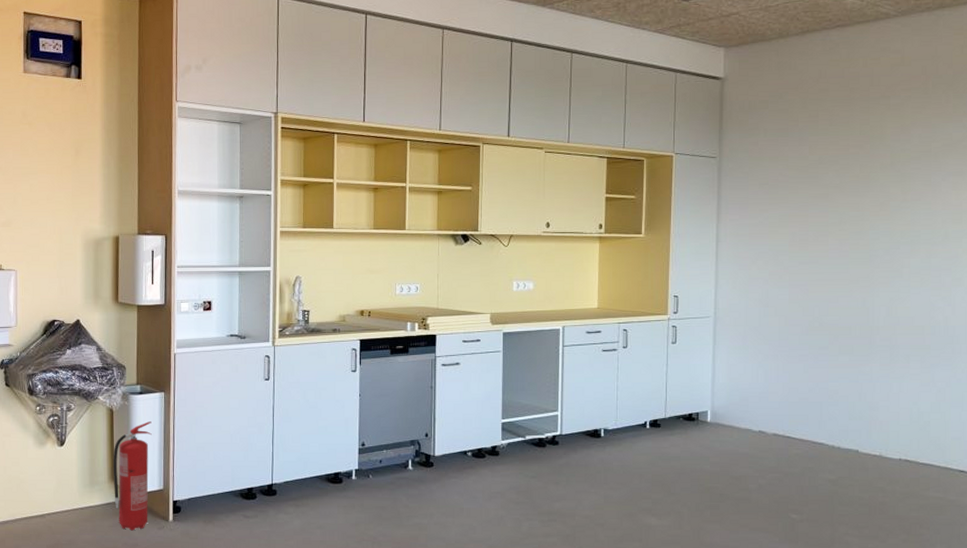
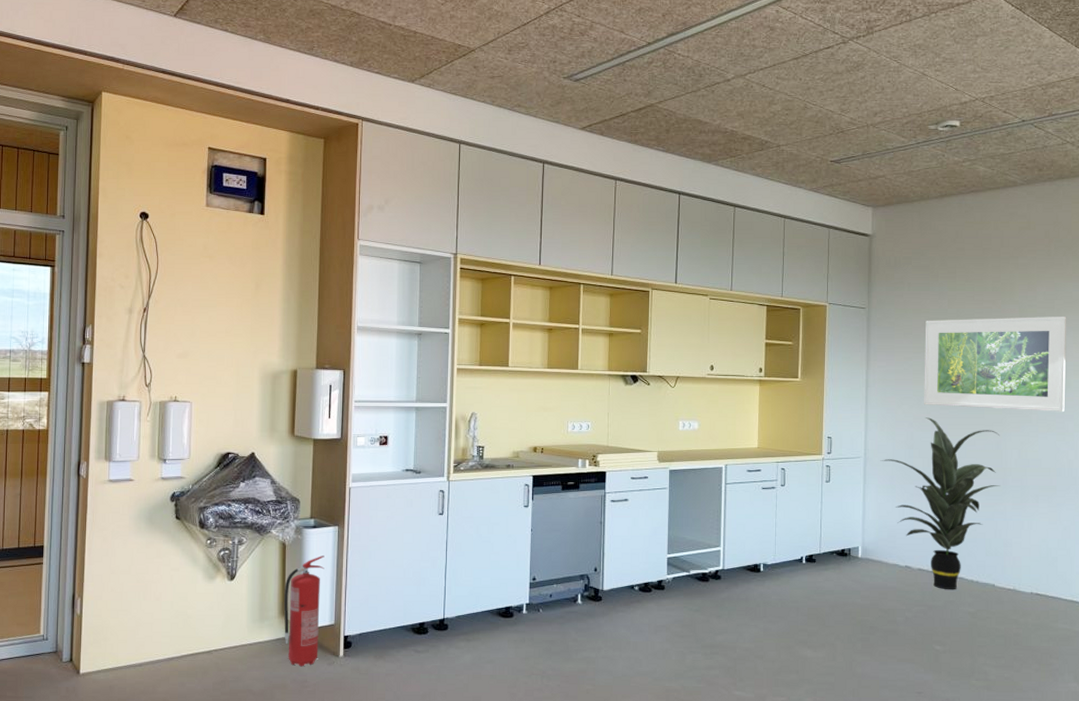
indoor plant: none [731,273,867,456] -> present [880,417,1001,590]
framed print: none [781,160,946,266] -> present [924,316,1067,413]

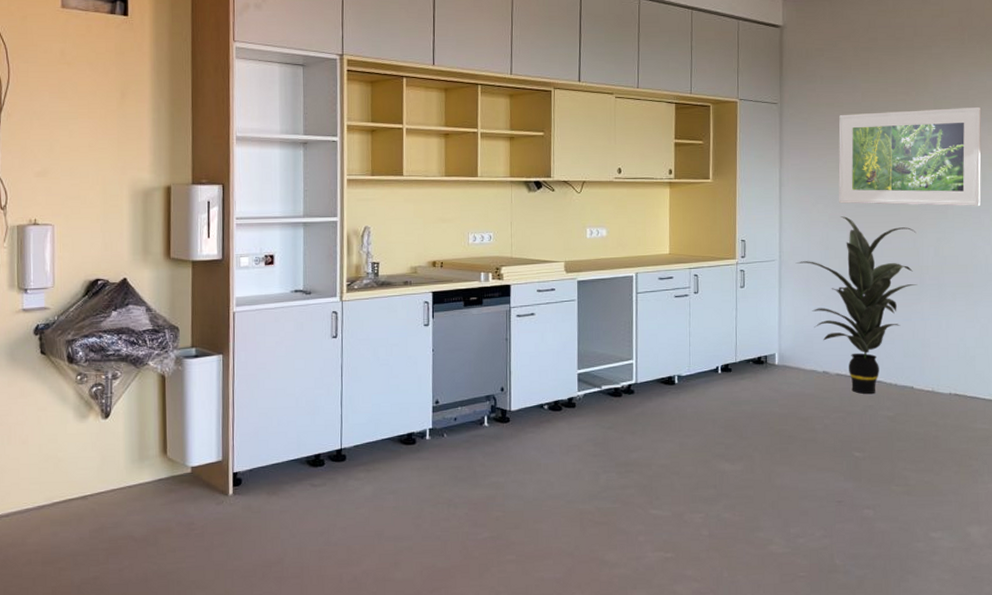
fire extinguisher: present [284,556,325,667] -> none [165,387,209,508]

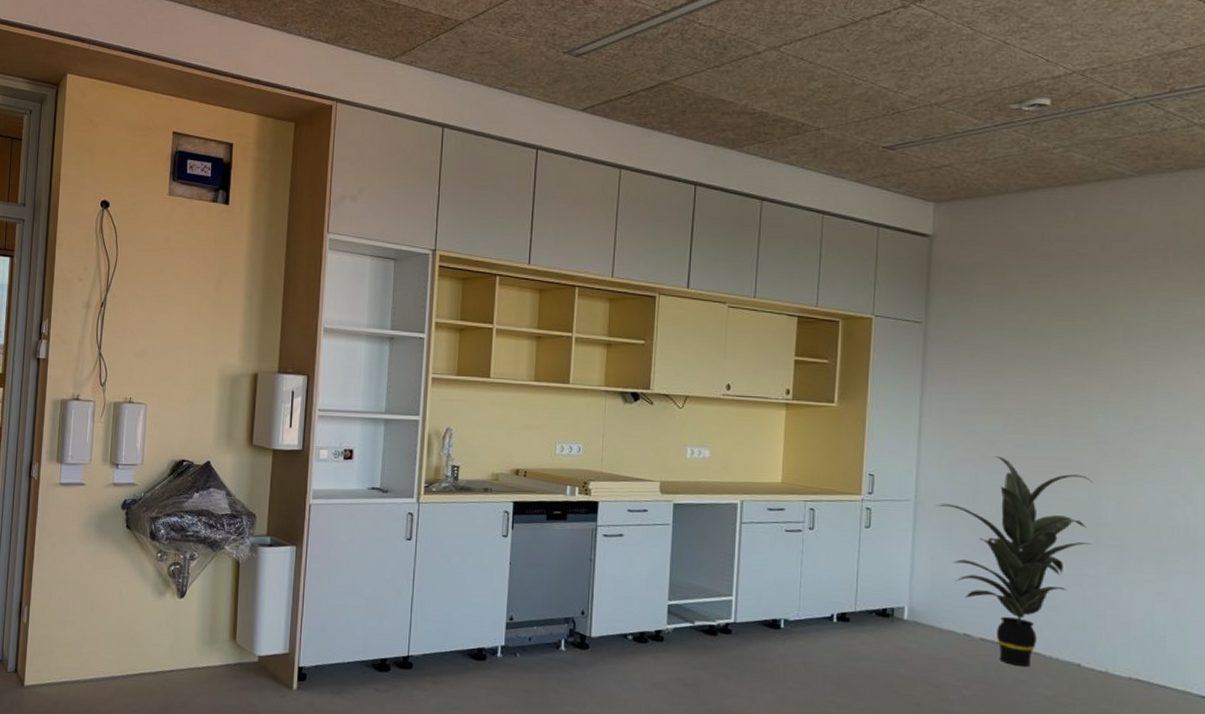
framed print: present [838,106,982,207] -> none [994,338,1188,458]

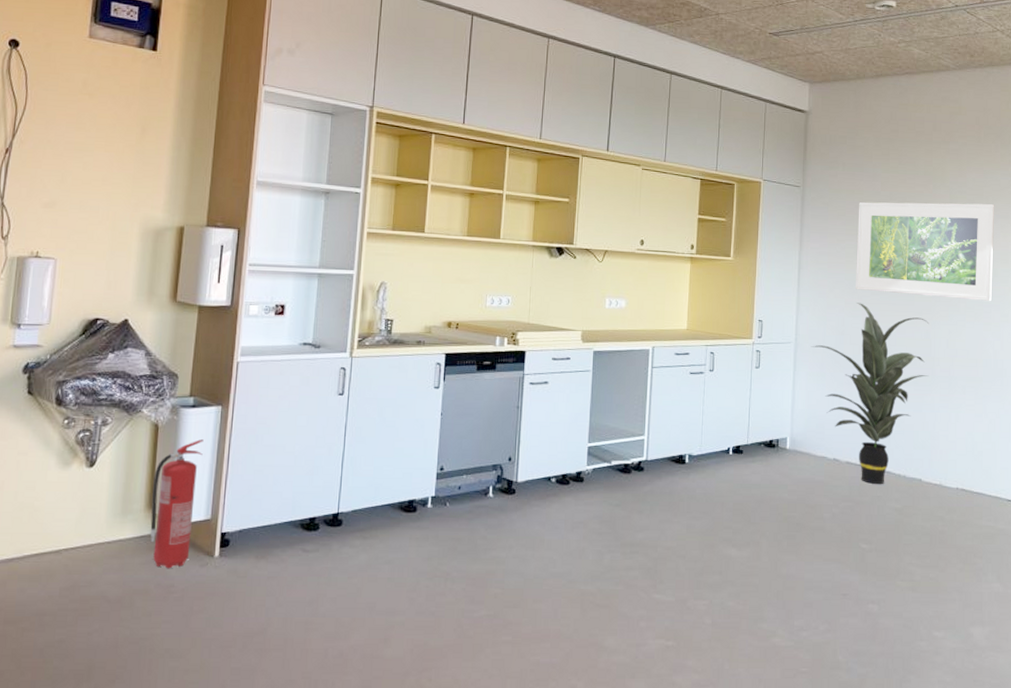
fire extinguisher: none [234,577,281,697] -> present [150,439,204,569]
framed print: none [994,338,1188,458] -> present [856,201,995,302]

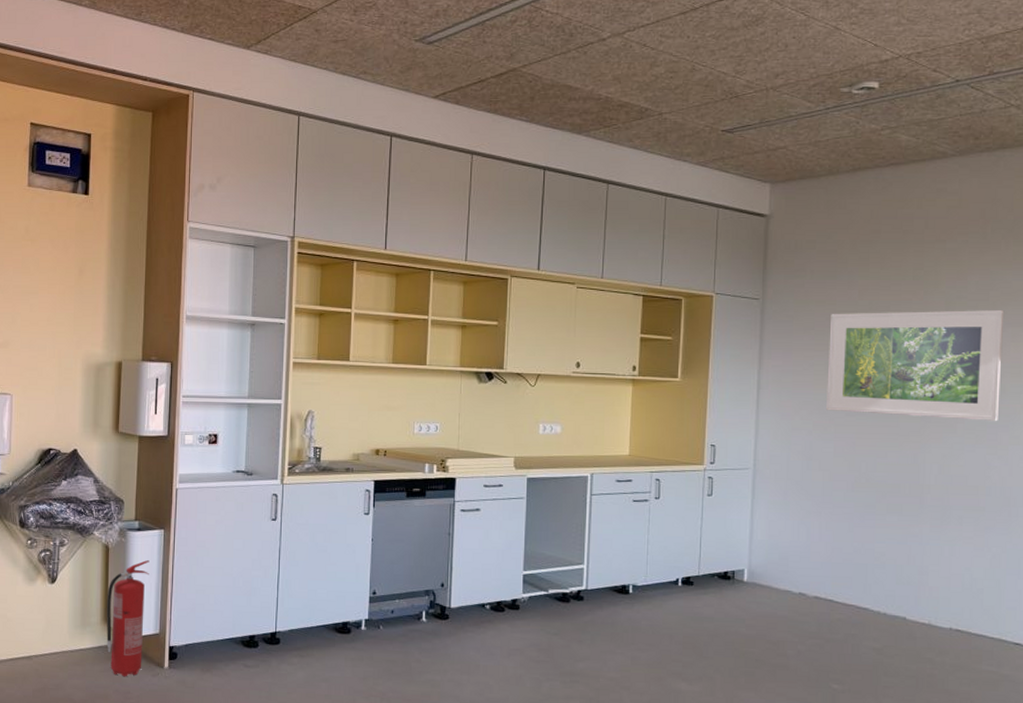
indoor plant: present [811,303,929,485] -> none [772,425,918,622]

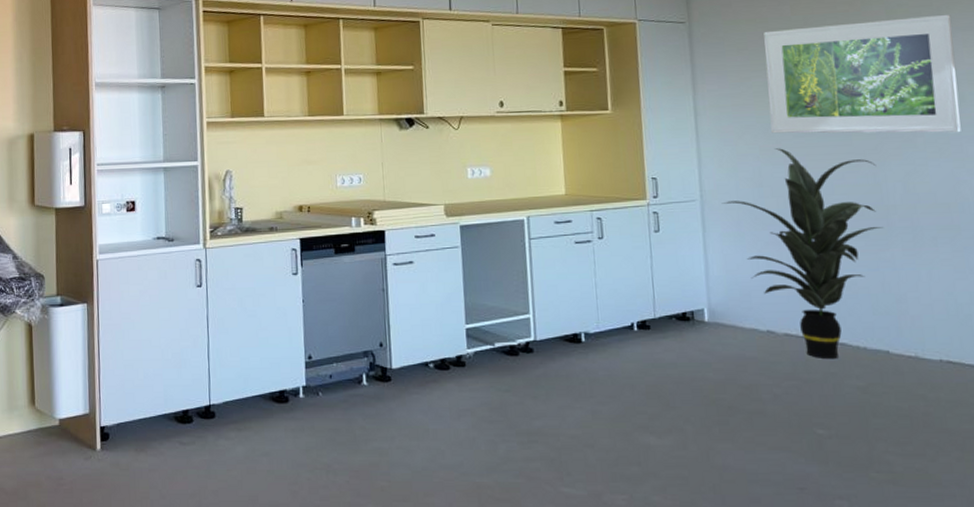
fire extinguisher: present [106,560,150,677] -> none [33,337,75,462]
indoor plant: none [772,425,918,622] -> present [721,148,884,360]

